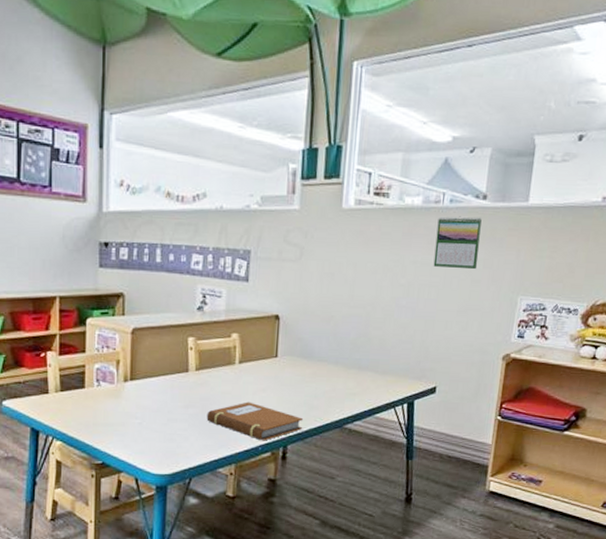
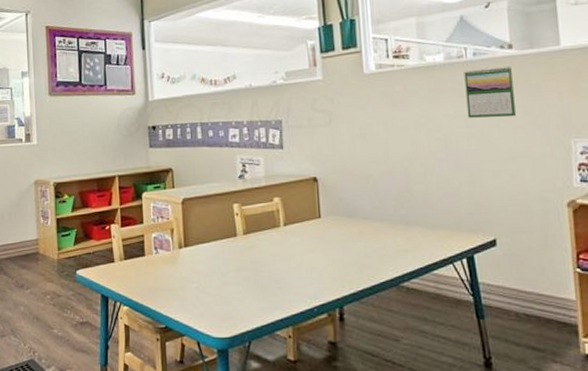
notebook: present [206,402,304,441] -> none [258,263,357,302]

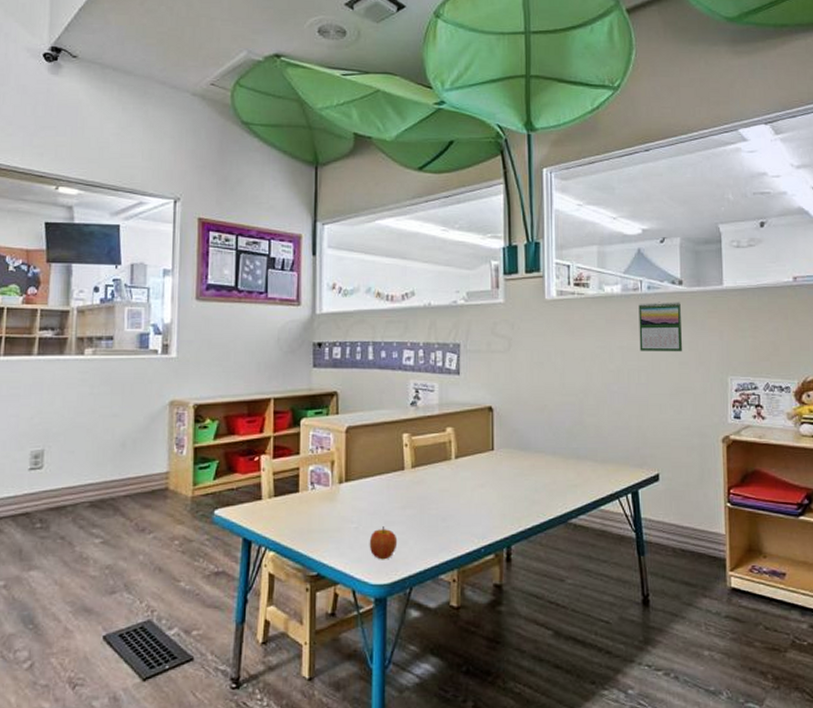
apple: none [209,286,235,316] -> present [369,526,398,560]

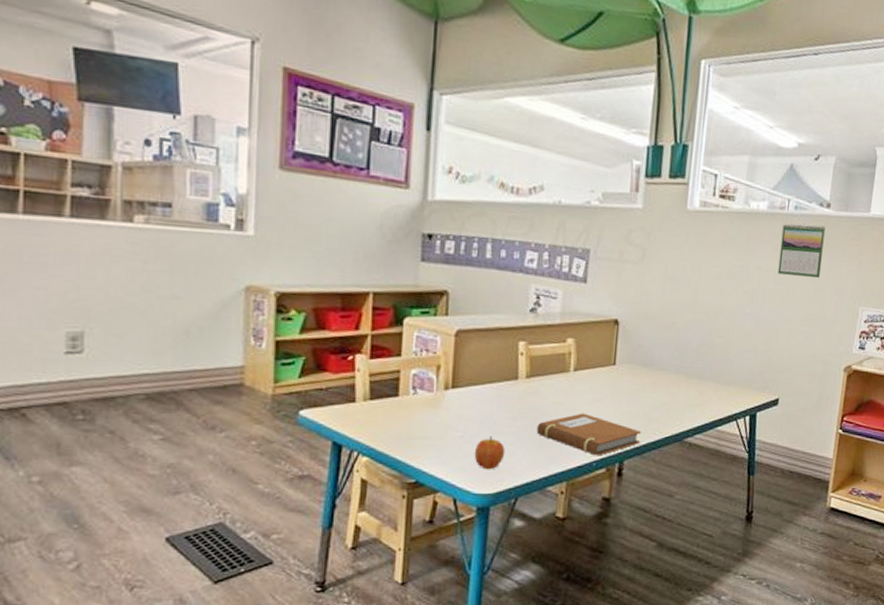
notebook: none [425,499,526,542] -> present [536,413,642,456]

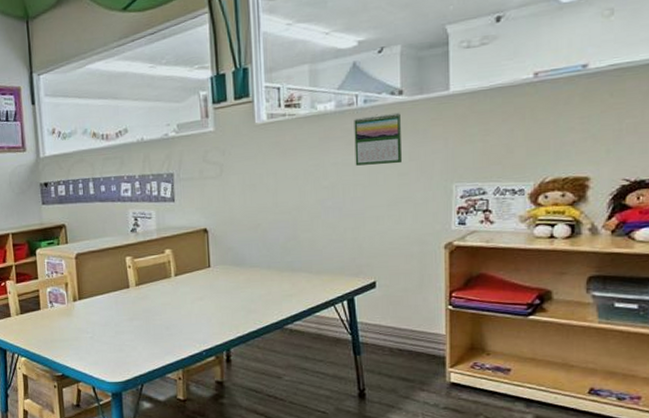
apple: present [474,436,506,470] -> none [103,335,128,363]
notebook: present [536,413,642,456] -> none [150,310,244,346]

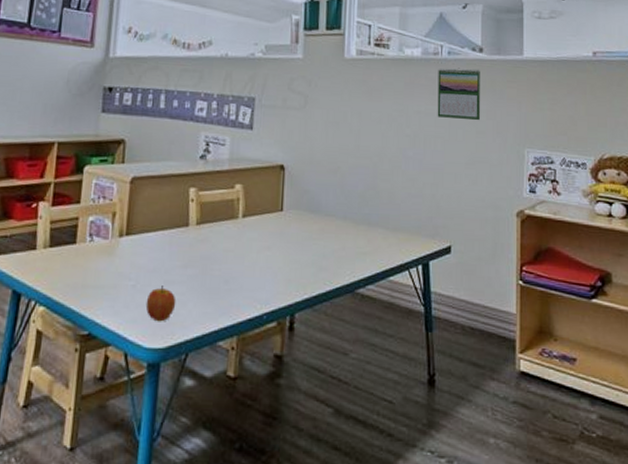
apple: none [103,335,128,363] -> present [145,285,176,322]

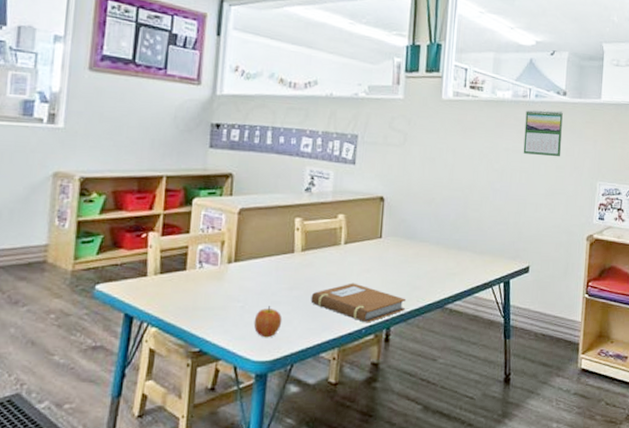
notebook: none [206,261,312,308] -> present [310,283,407,323]

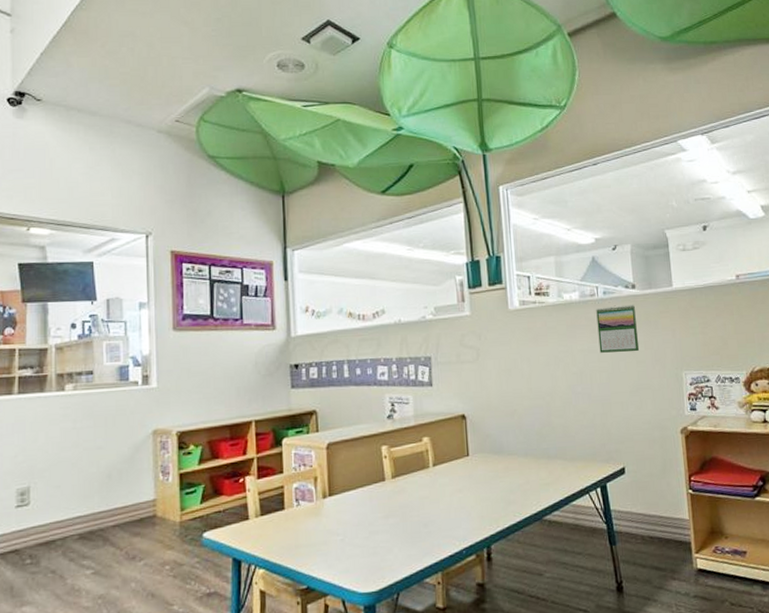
apple: present [253,306,282,338] -> none [355,536,383,569]
notebook: present [310,283,407,323] -> none [407,504,504,544]

